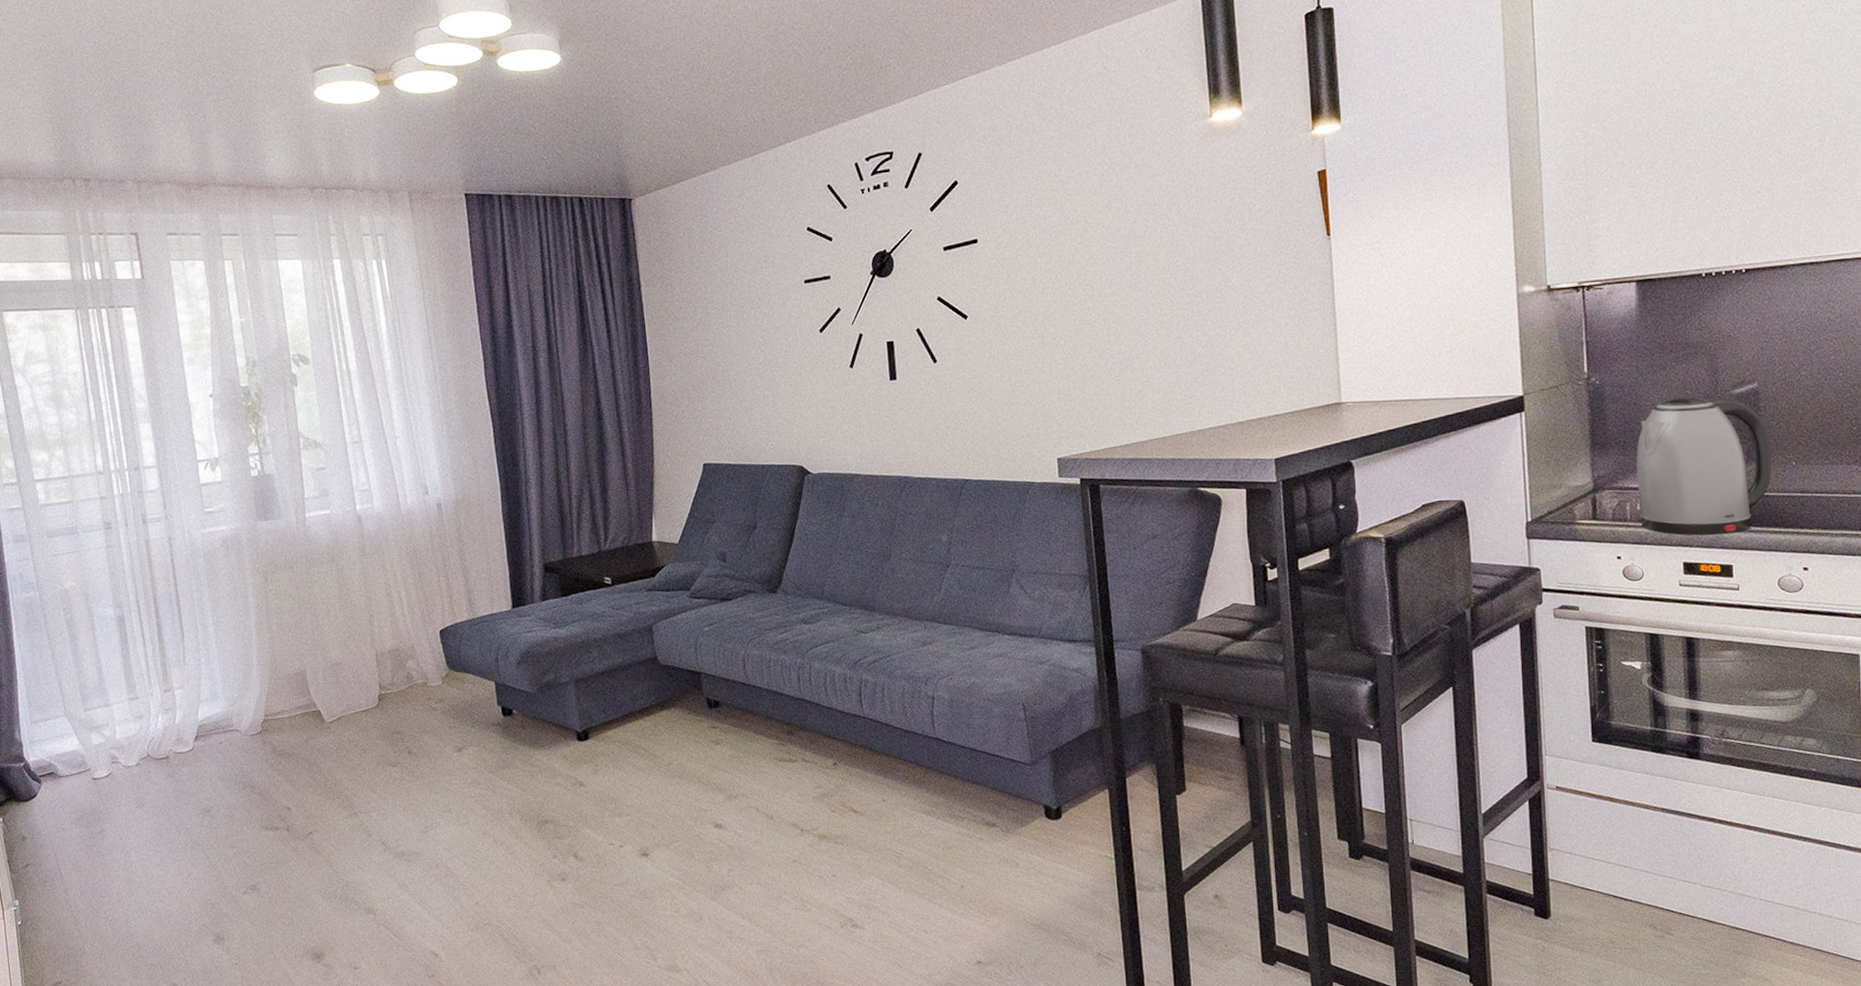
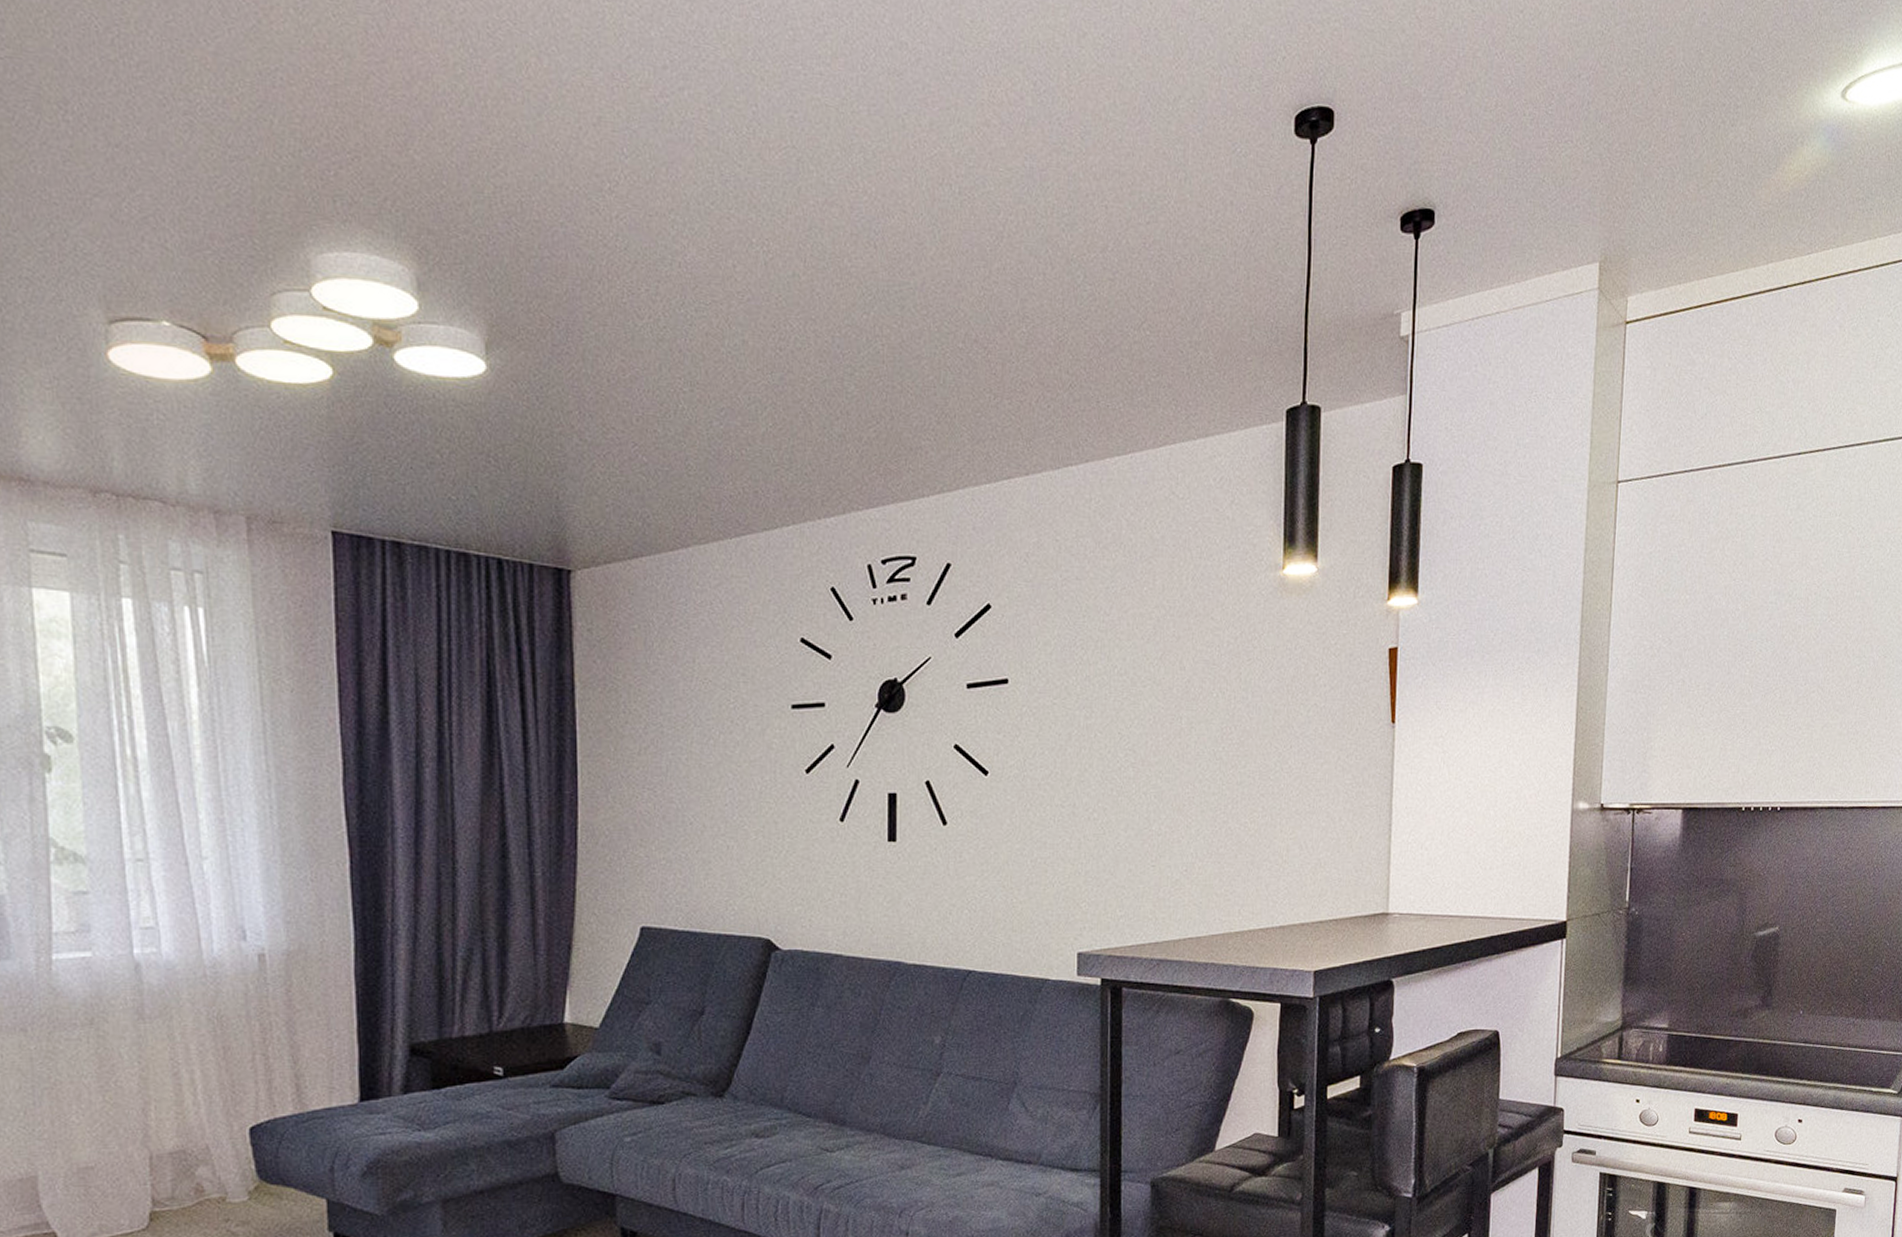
kettle: present [1635,397,1772,536] -> none [1661,936,1784,1083]

